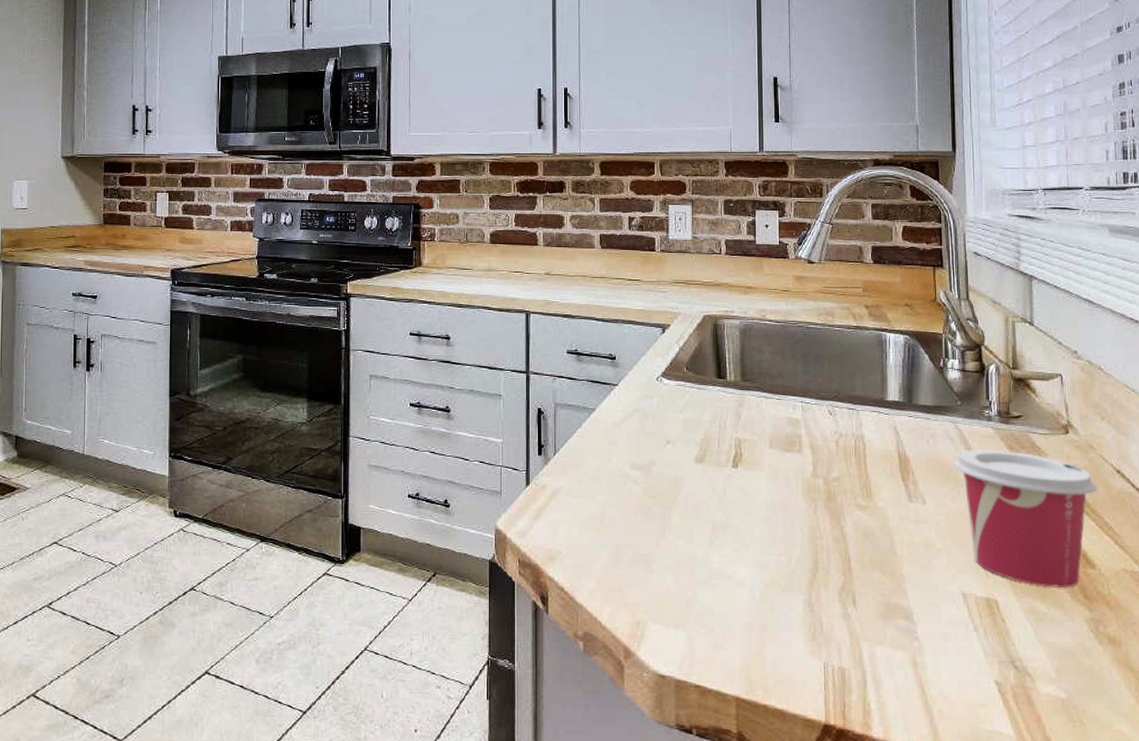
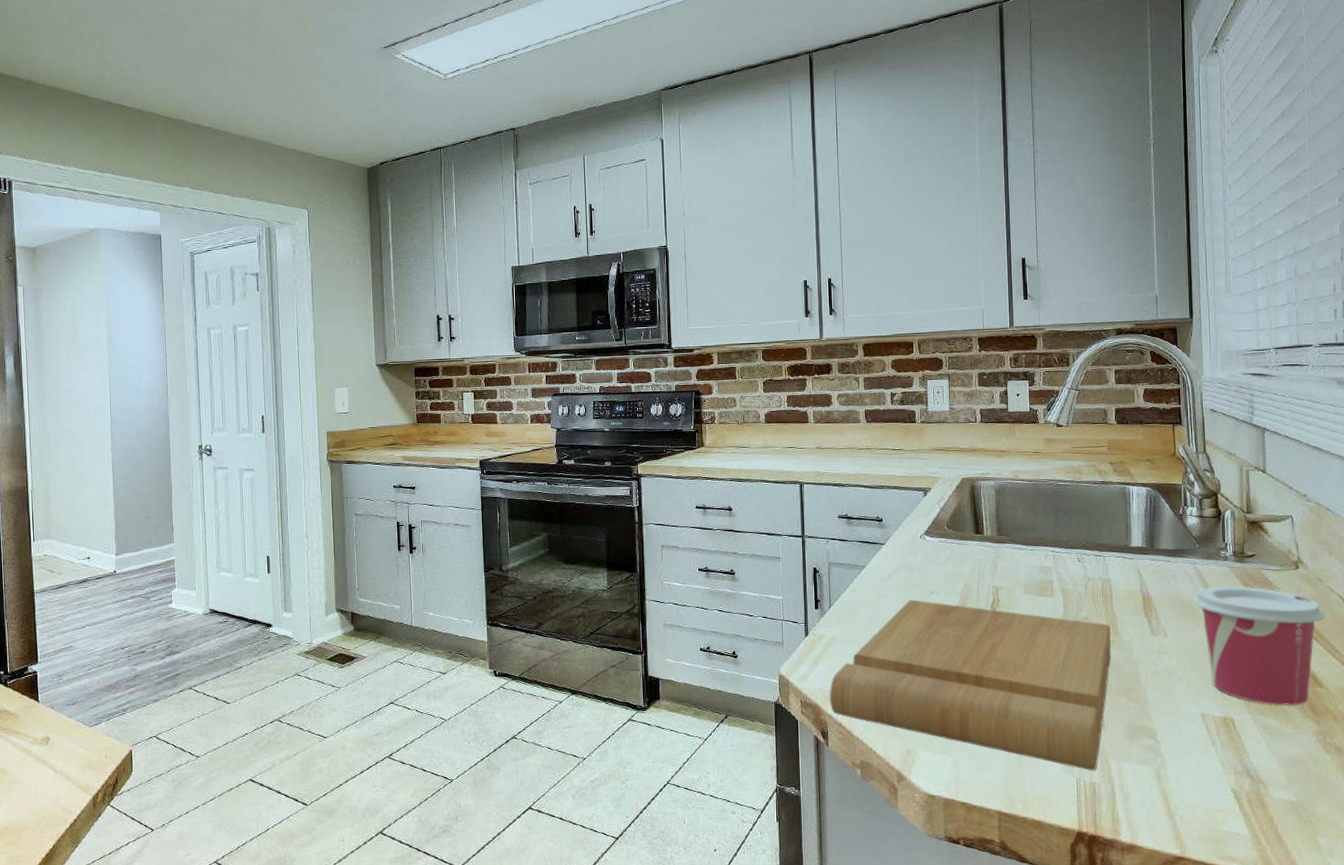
cutting board: none [551,449,864,655] -> present [830,599,1111,772]

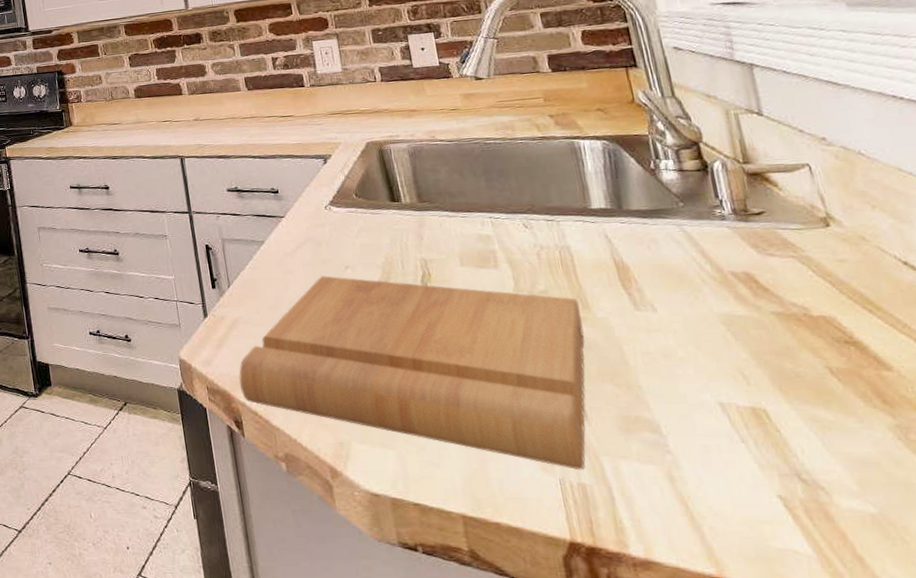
cup: present [1192,586,1326,706] -> none [684,250,881,394]

